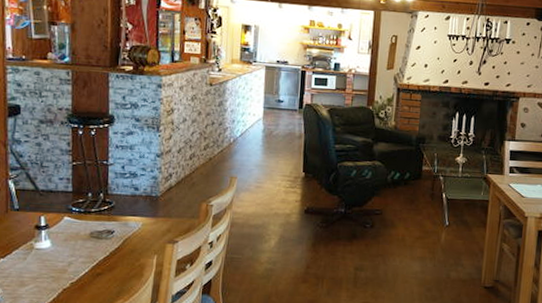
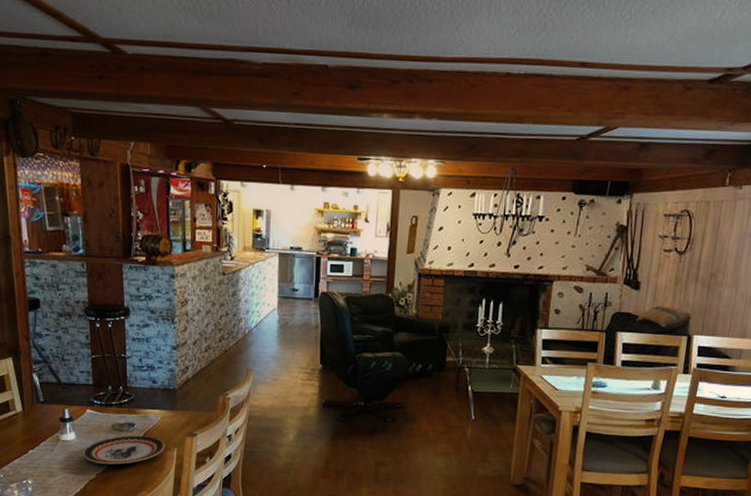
plate: none [58,242,145,273] -> present [83,435,165,465]

